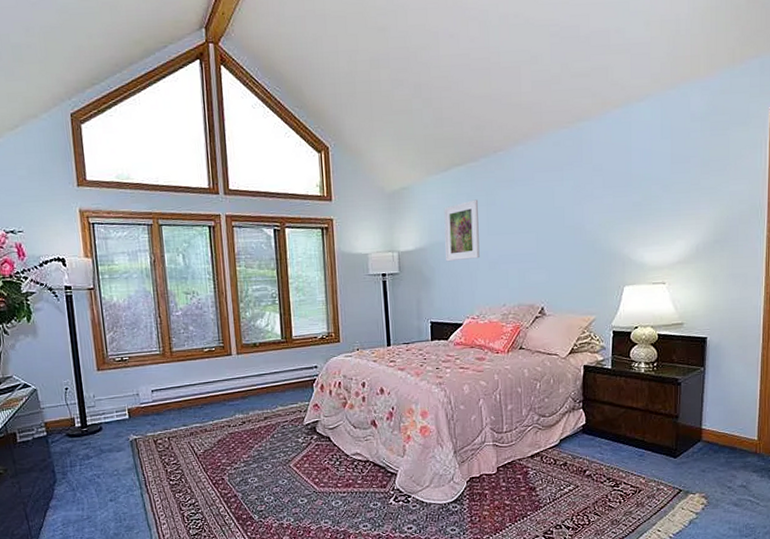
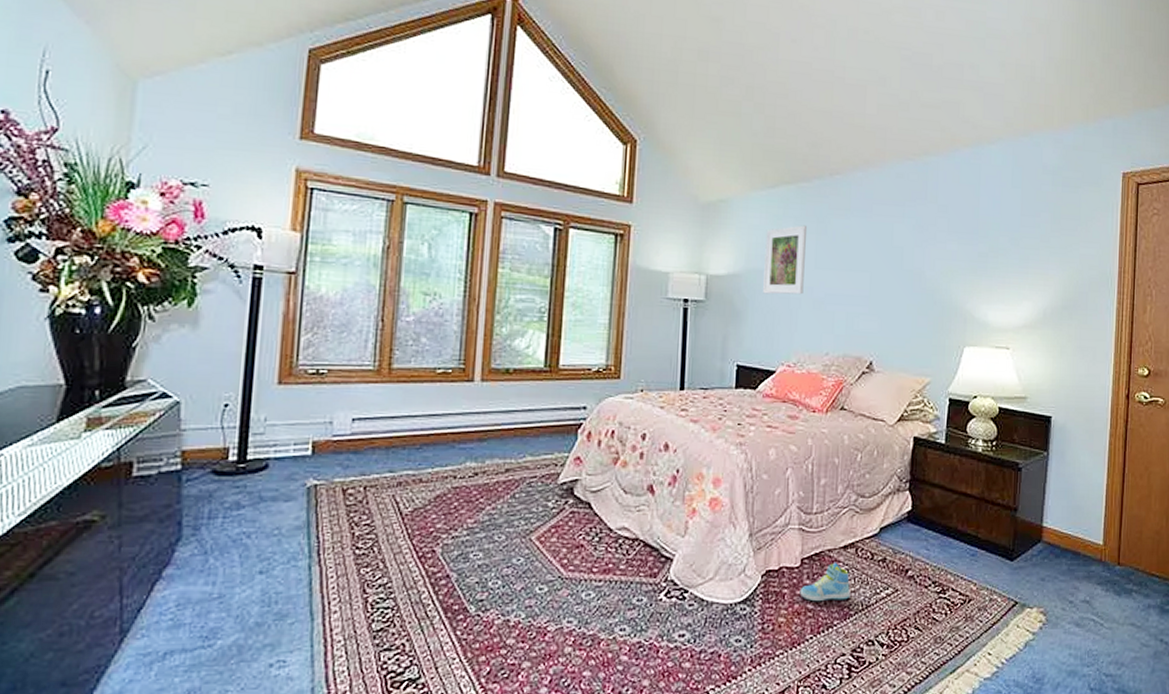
sneaker: none [498,468,540,499] -> present [799,562,851,602]

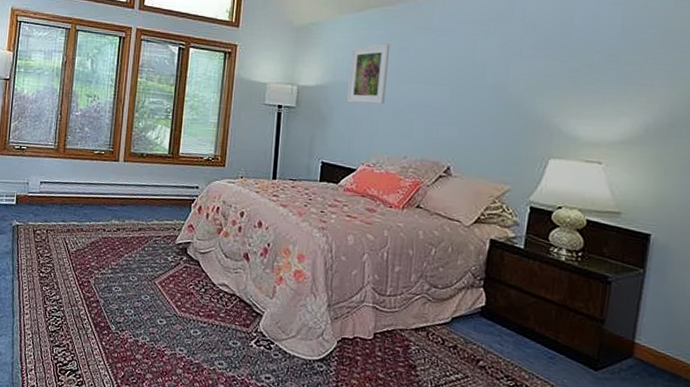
sneaker: present [799,562,851,602] -> none [371,340,421,376]

